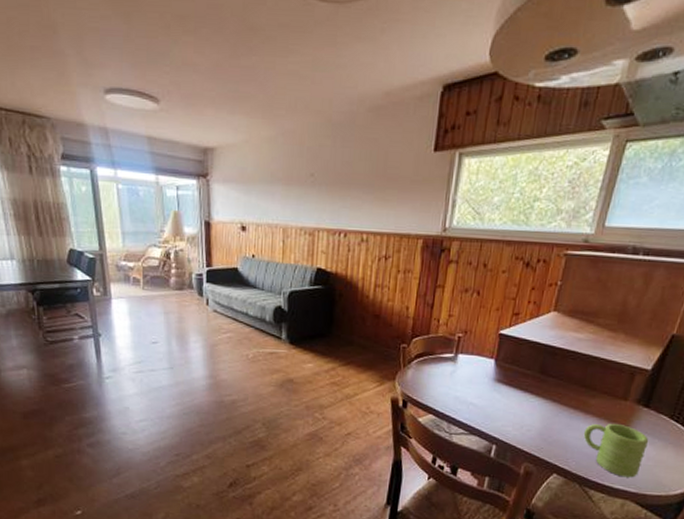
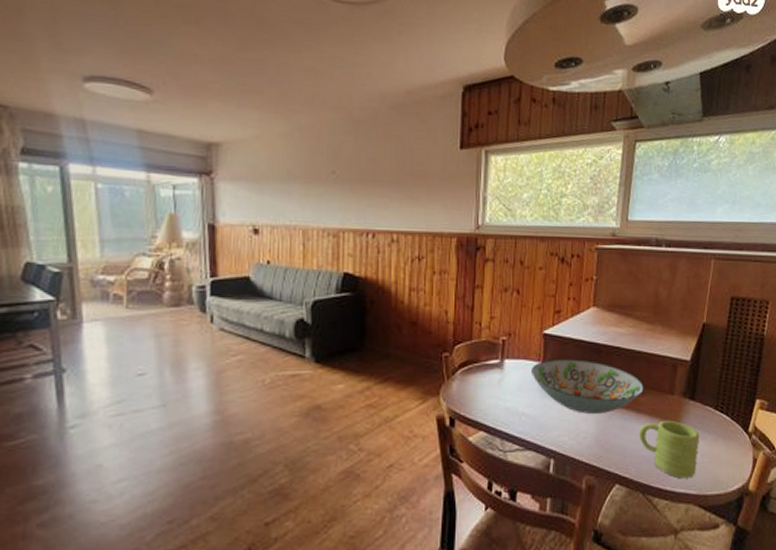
decorative bowl: none [483,357,597,411] -> present [531,359,644,415]

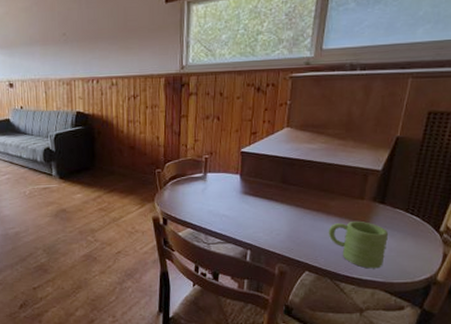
decorative bowl: present [531,359,644,415] -> none [231,171,334,216]

